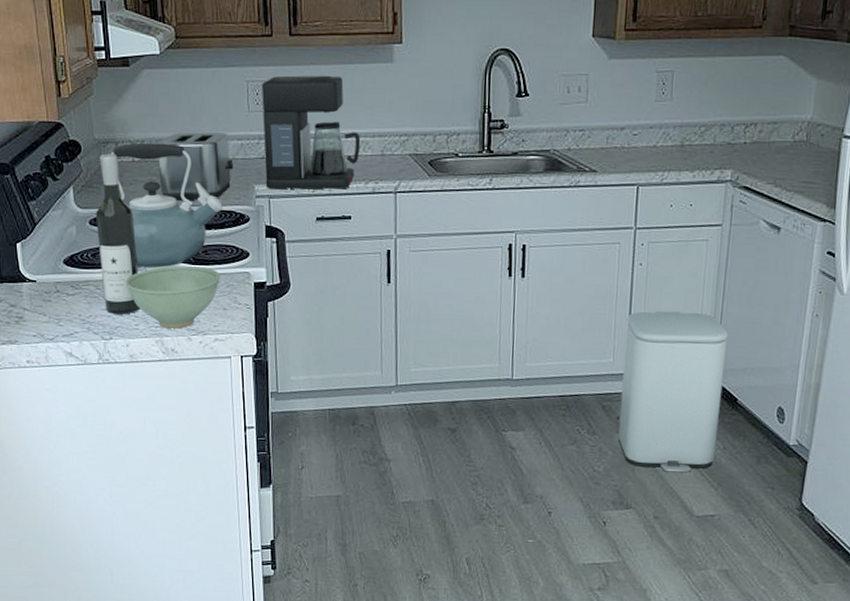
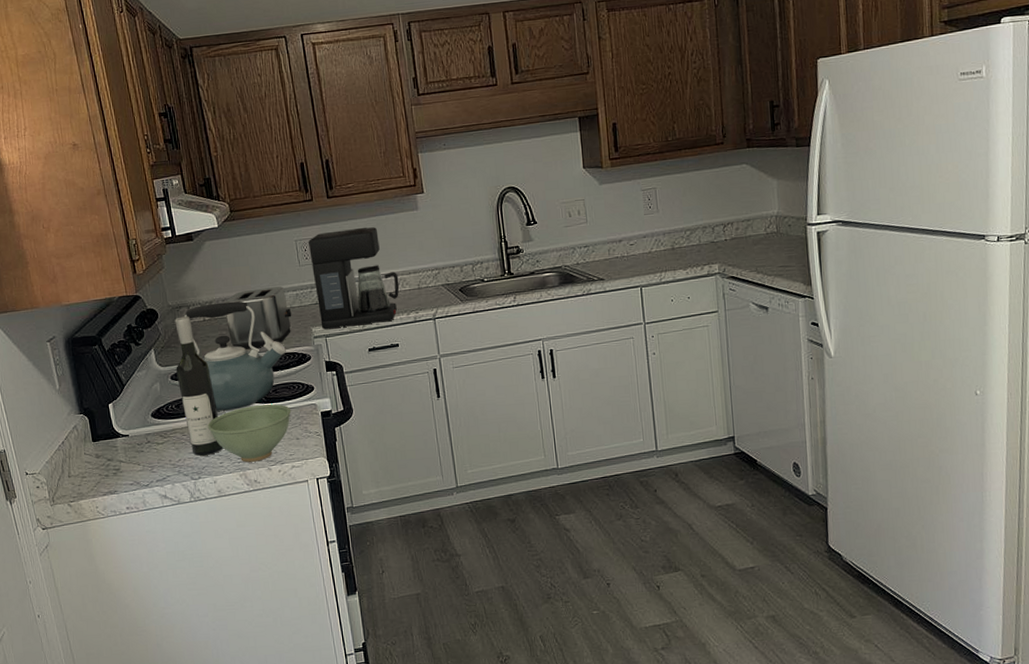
pedal bin: present [618,310,729,473] -> none [649,389,746,534]

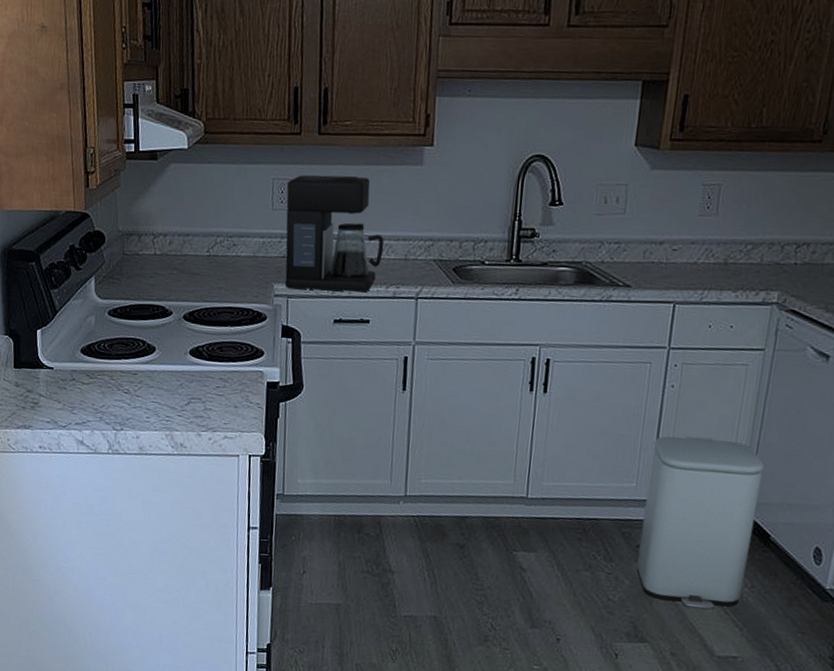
bottle: present [175,316,223,456] -> none [114,245,154,407]
kettle: present [185,301,286,411] -> none [134,236,240,362]
bowl: present [207,404,292,463] -> none [139,360,235,424]
toaster: present [224,286,292,350] -> none [179,227,254,296]
pedal bin: none [649,389,746,534] -> present [636,436,765,610]

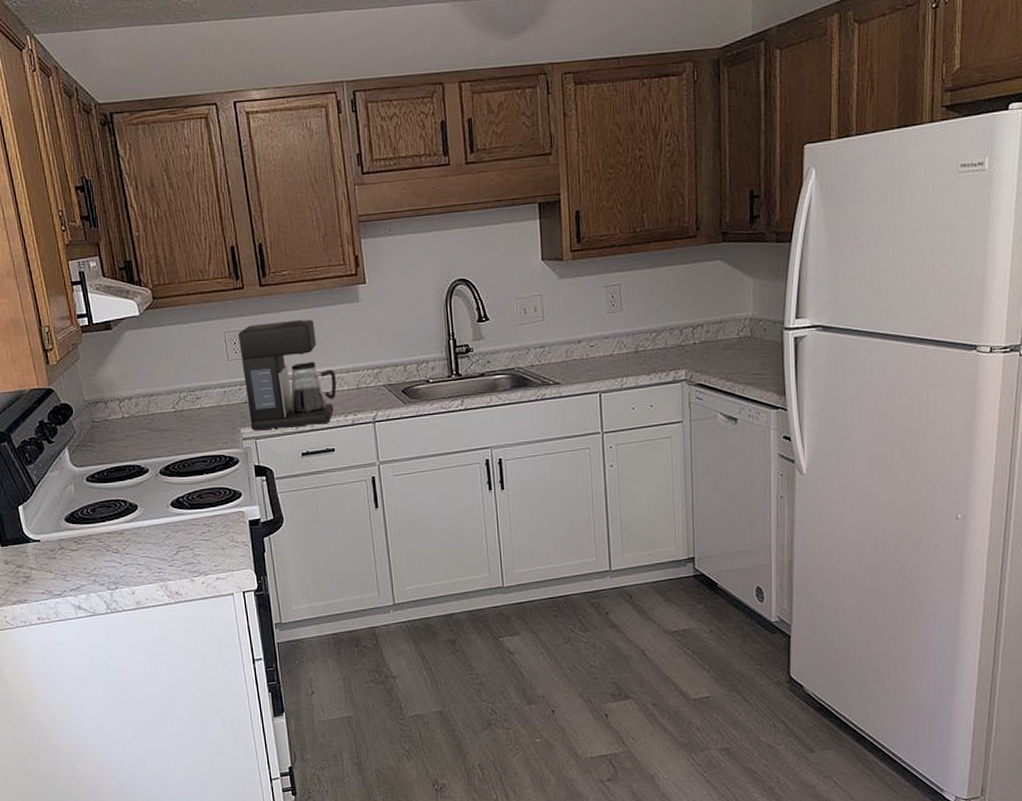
pedal bin: present [636,436,765,610] -> none [604,506,703,660]

